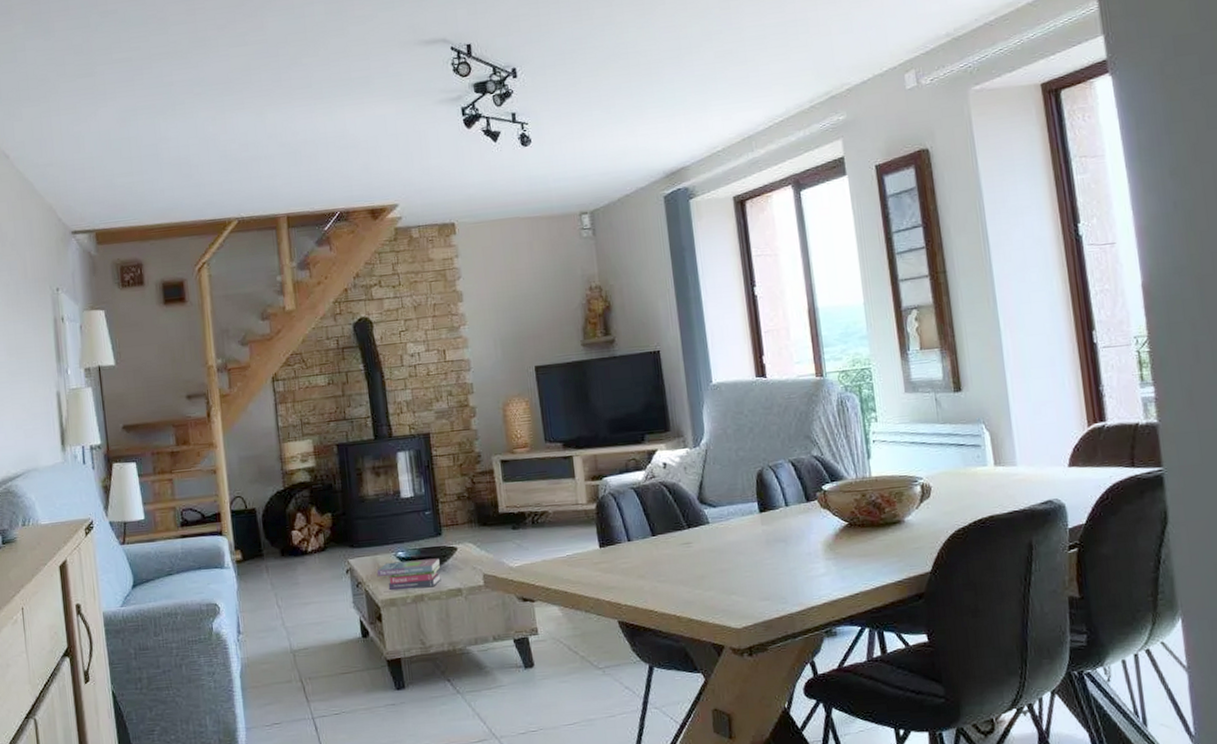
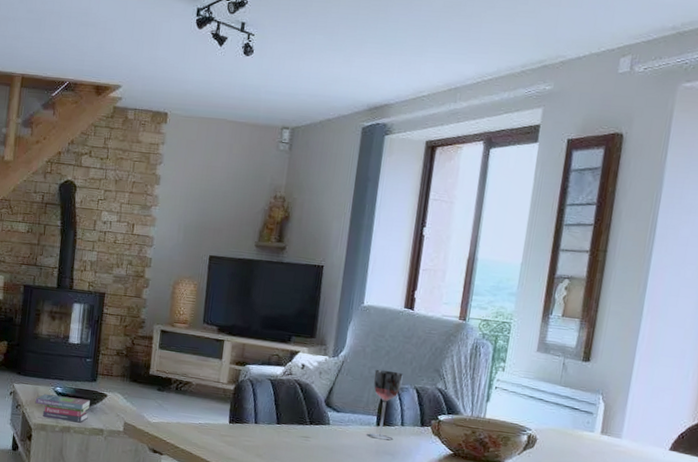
wineglass: none [742,448,780,528] -> present [367,369,403,441]

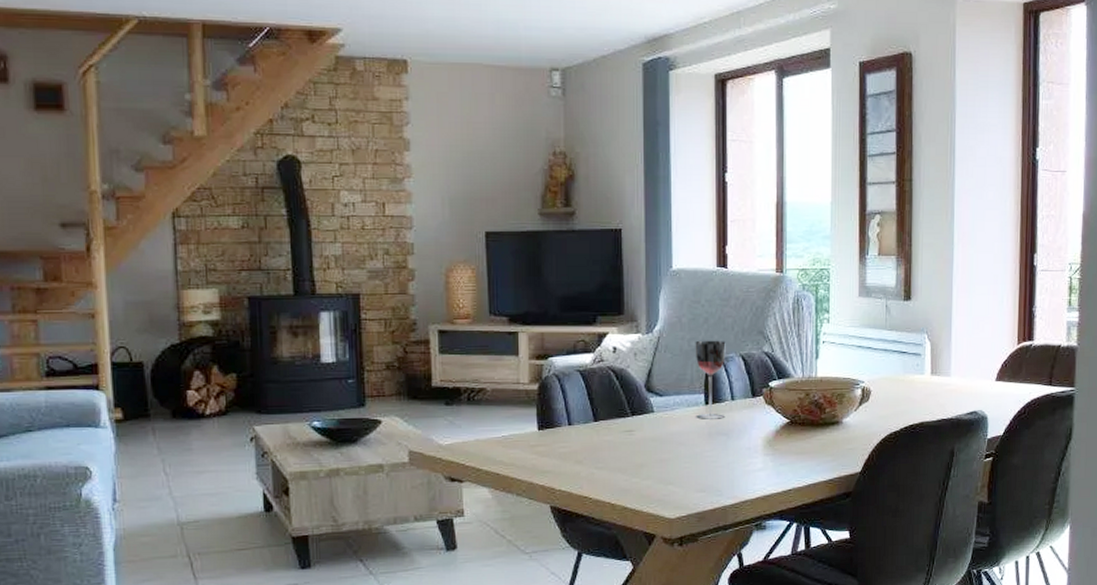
books: present [35,393,90,423] -> none [286,431,361,463]

